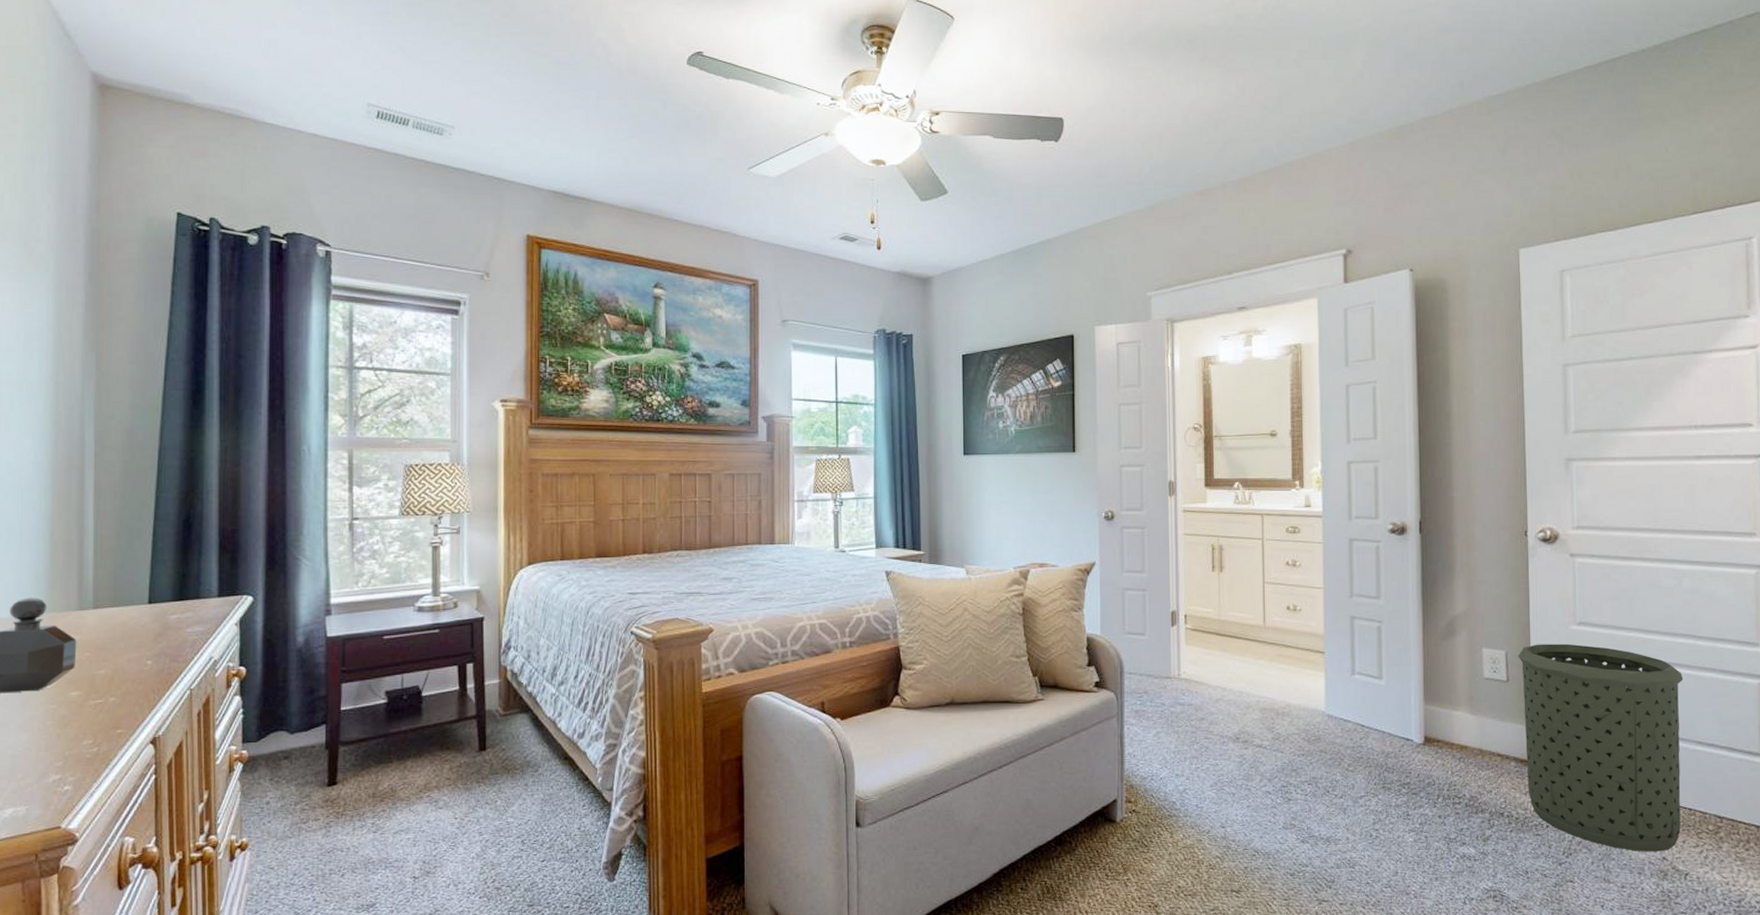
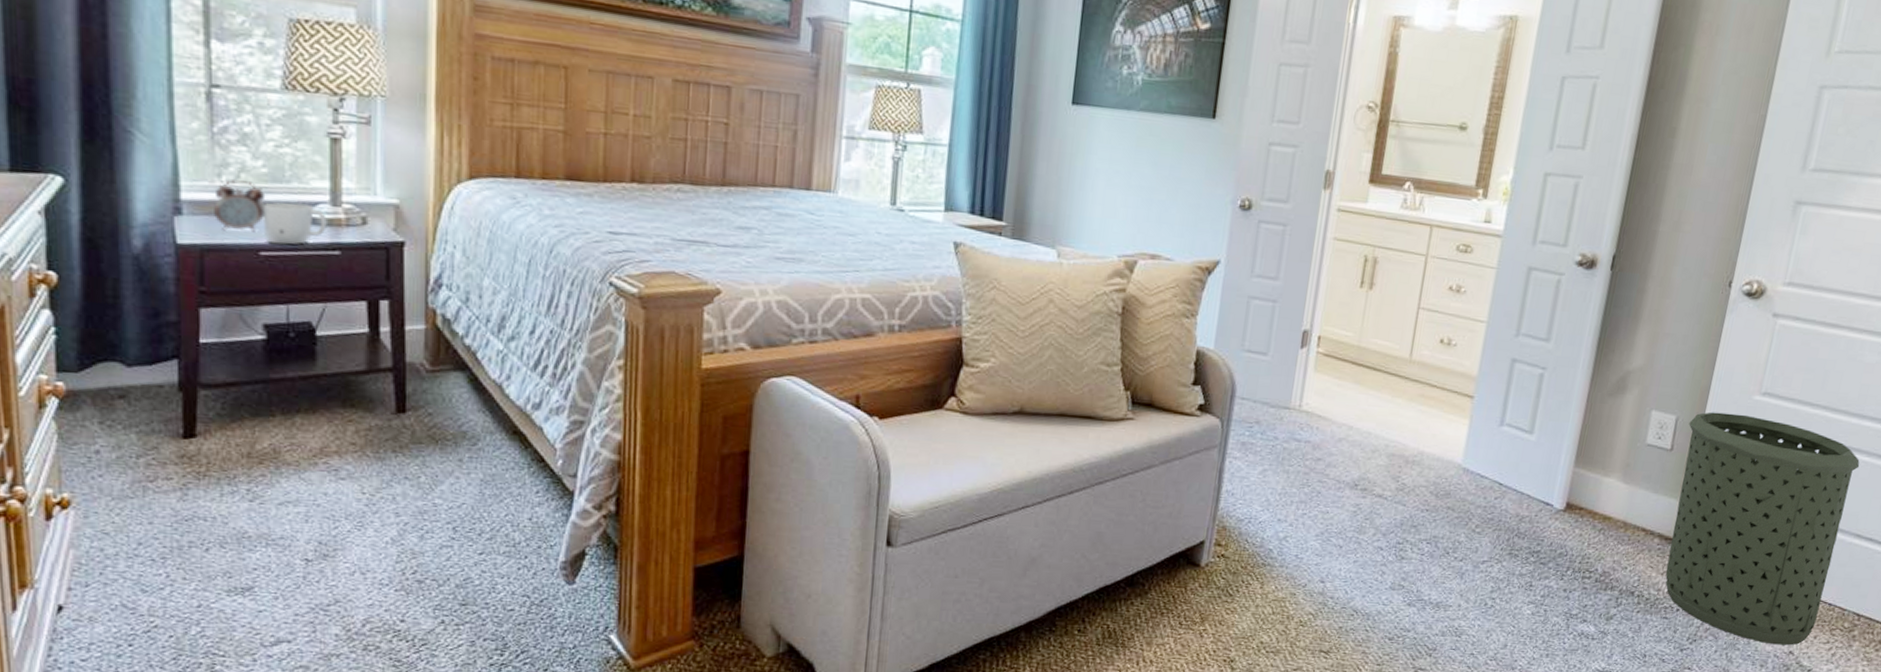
alarm clock: none [353,585,388,624] -> present [214,180,266,232]
mug: none [386,597,430,629] -> present [263,202,327,245]

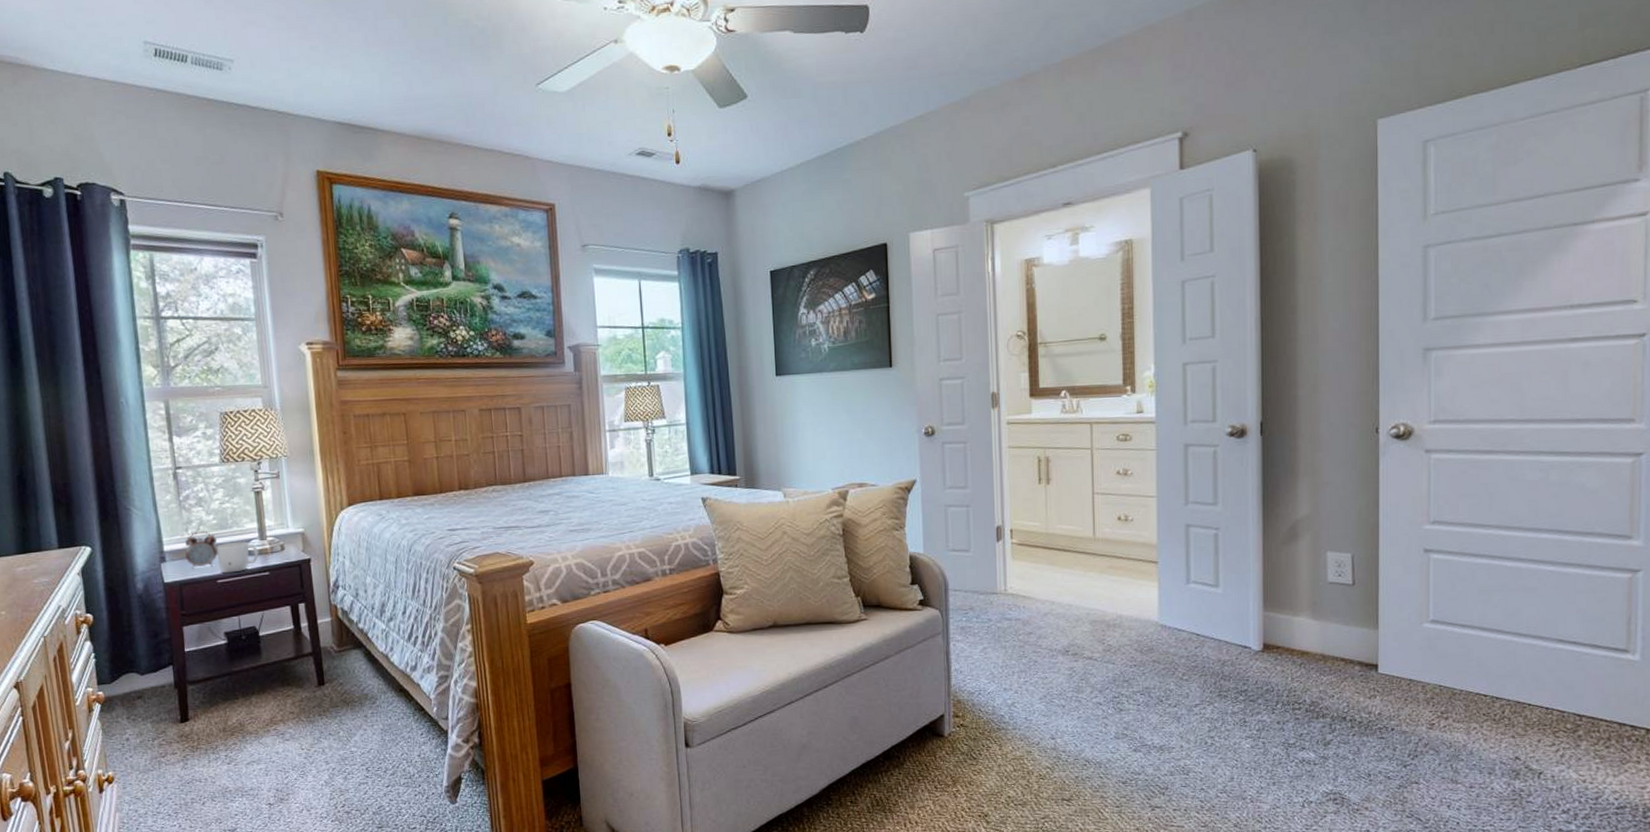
laundry basket: present [1665,412,1860,645] -> none [1365,543,1546,752]

